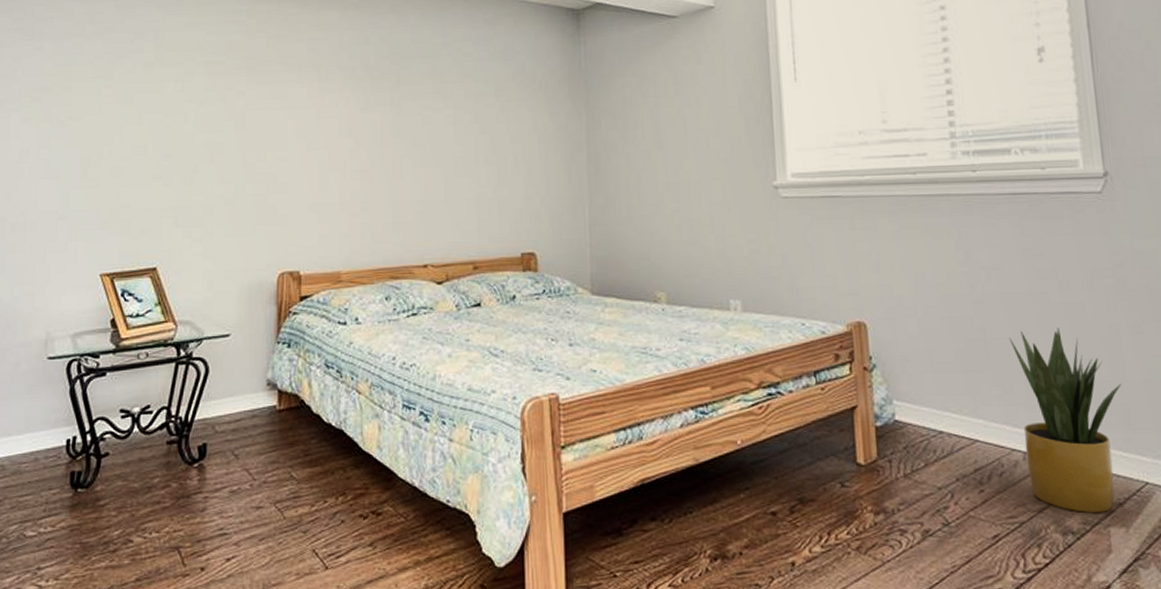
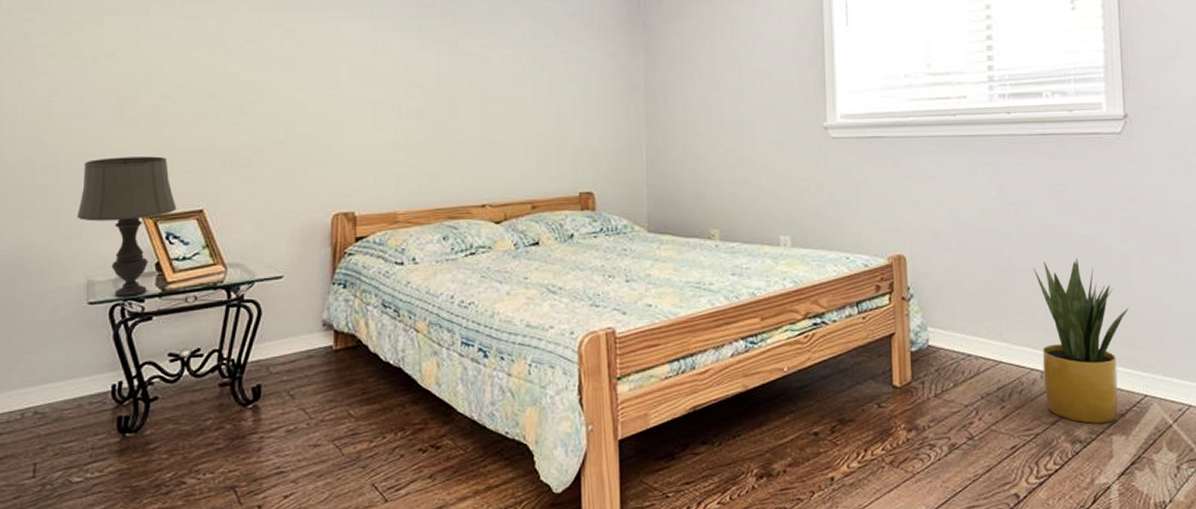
table lamp: none [40,215,132,352] -> present [77,156,176,297]

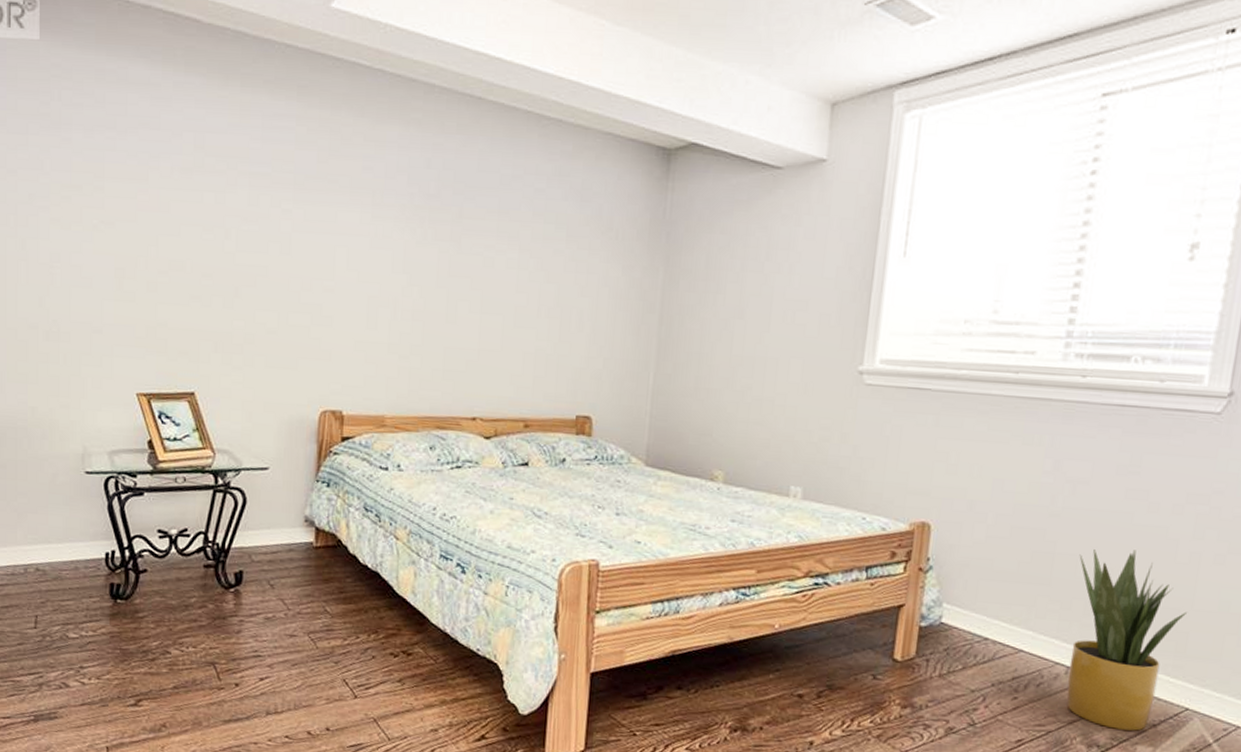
table lamp: present [77,156,176,297] -> none [75,330,169,471]

